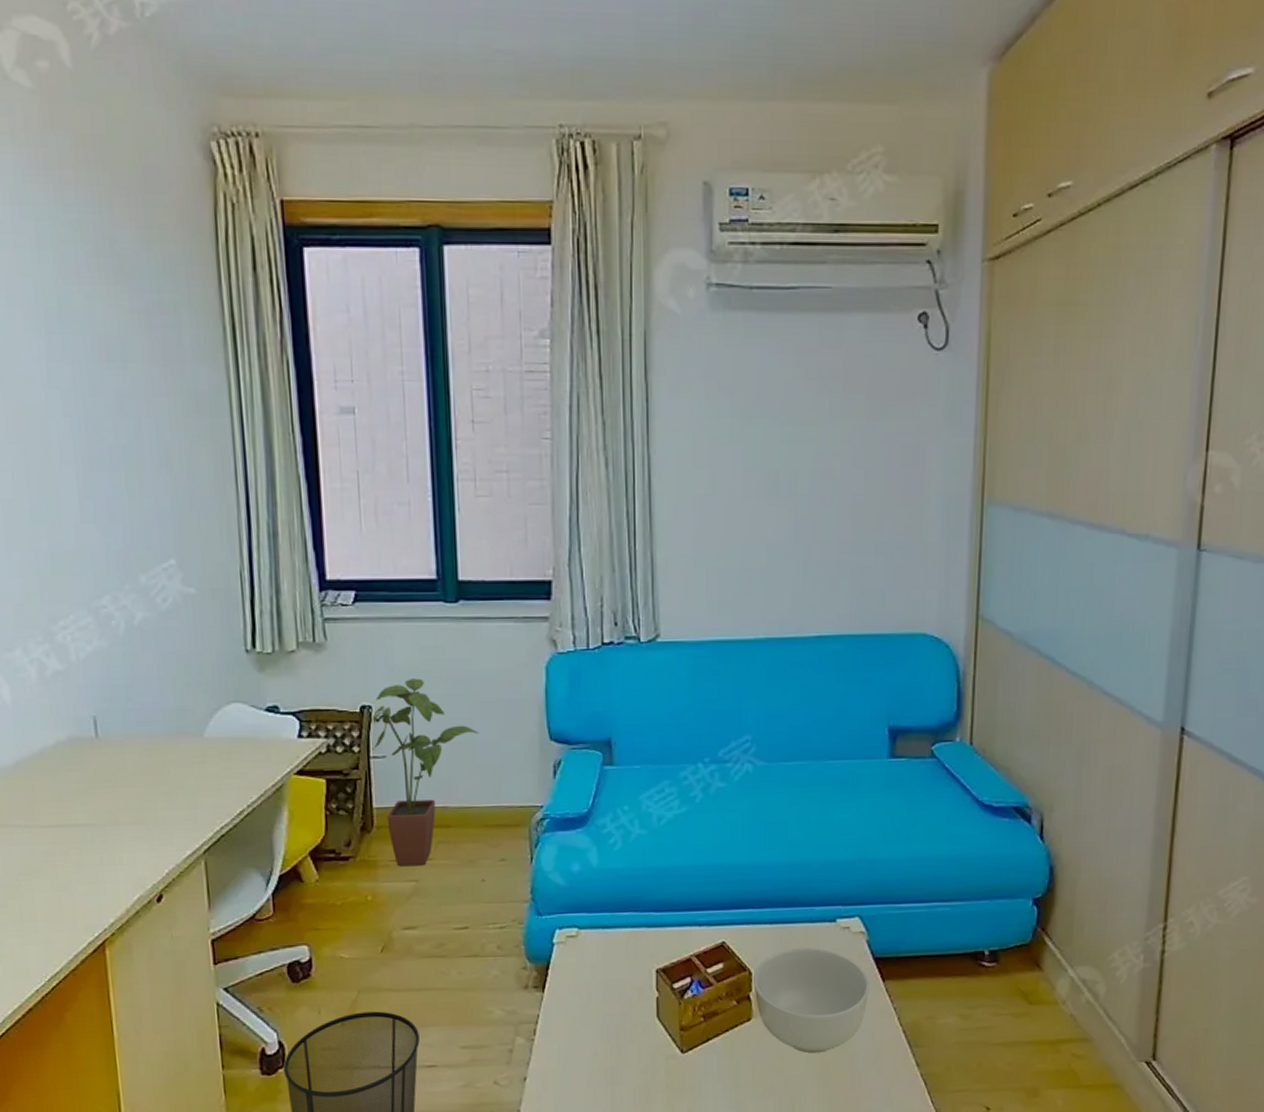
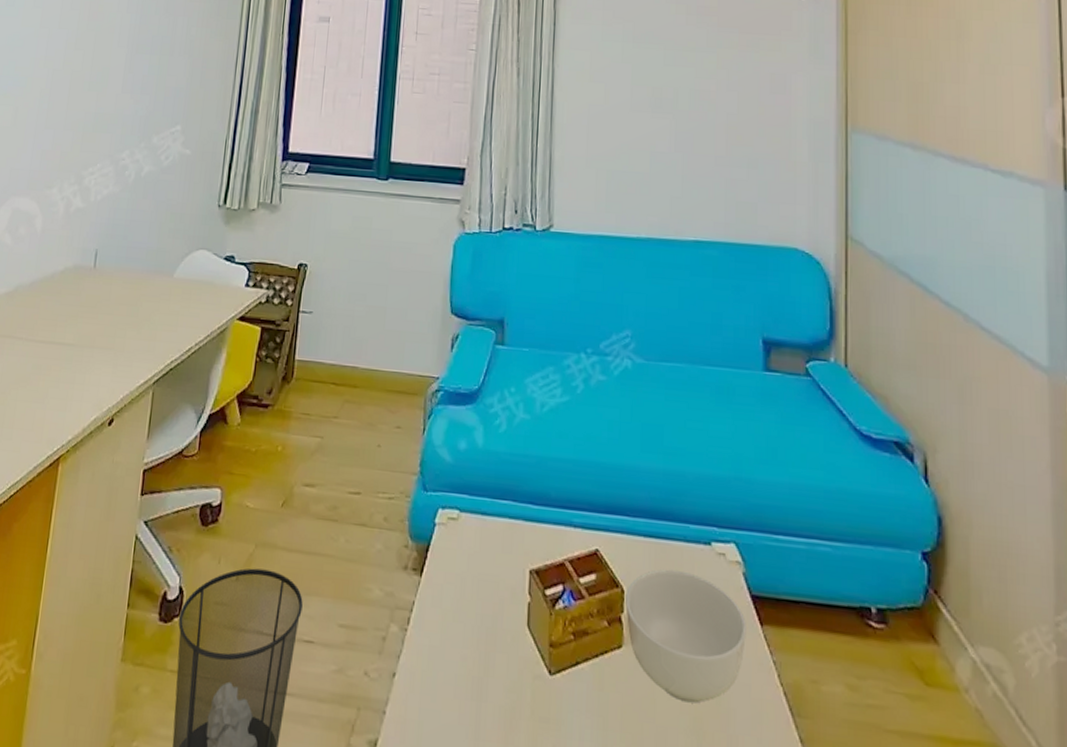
house plant: present [372,678,478,867] -> none [302,243,391,423]

